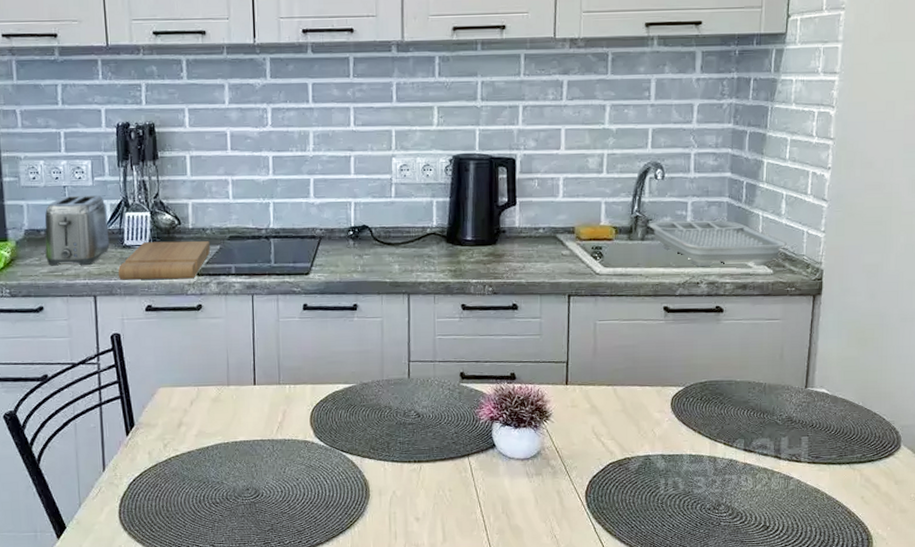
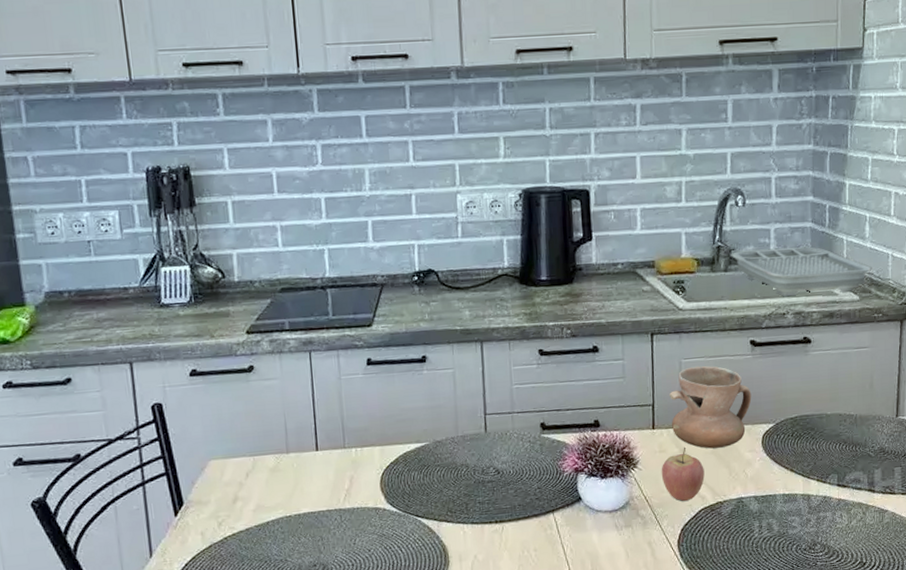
toaster: present [45,194,110,266] -> none [68,248,145,332]
cutting board: present [117,240,211,280] -> none [155,295,261,343]
fruit: none [572,403,614,454] -> present [661,447,705,501]
ceramic jug: none [583,328,663,407] -> present [669,365,752,449]

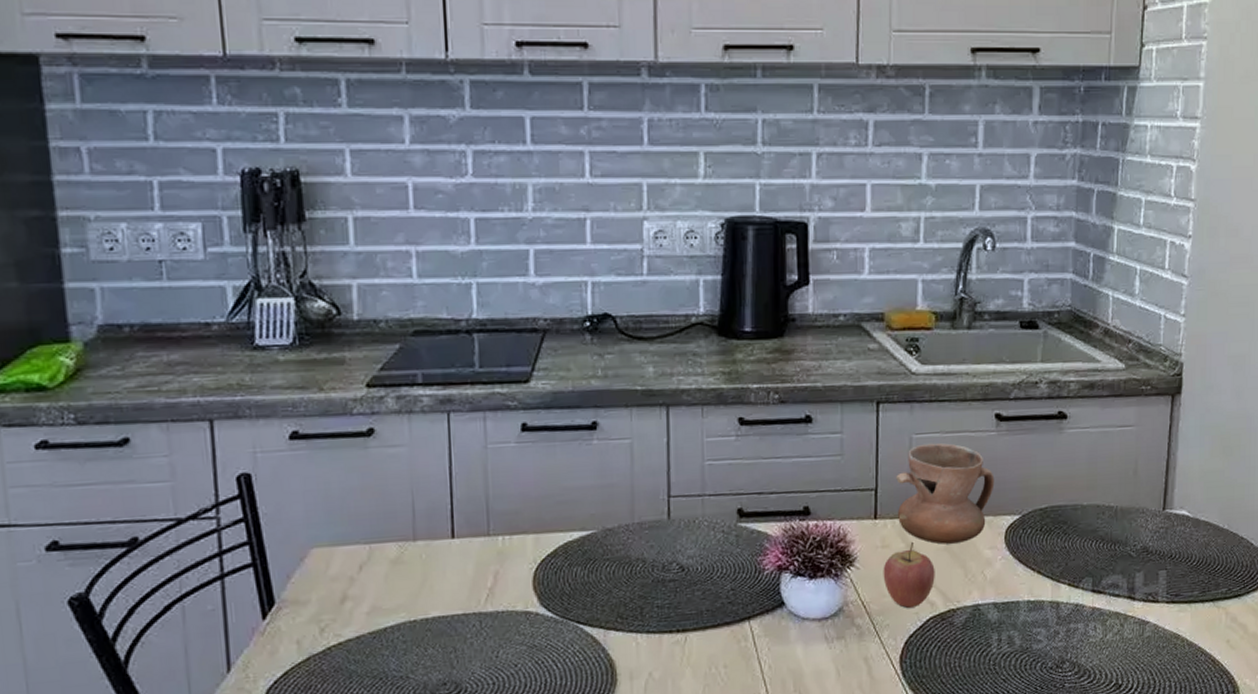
dish rack: present [732,247,871,296] -> none [977,302,1140,361]

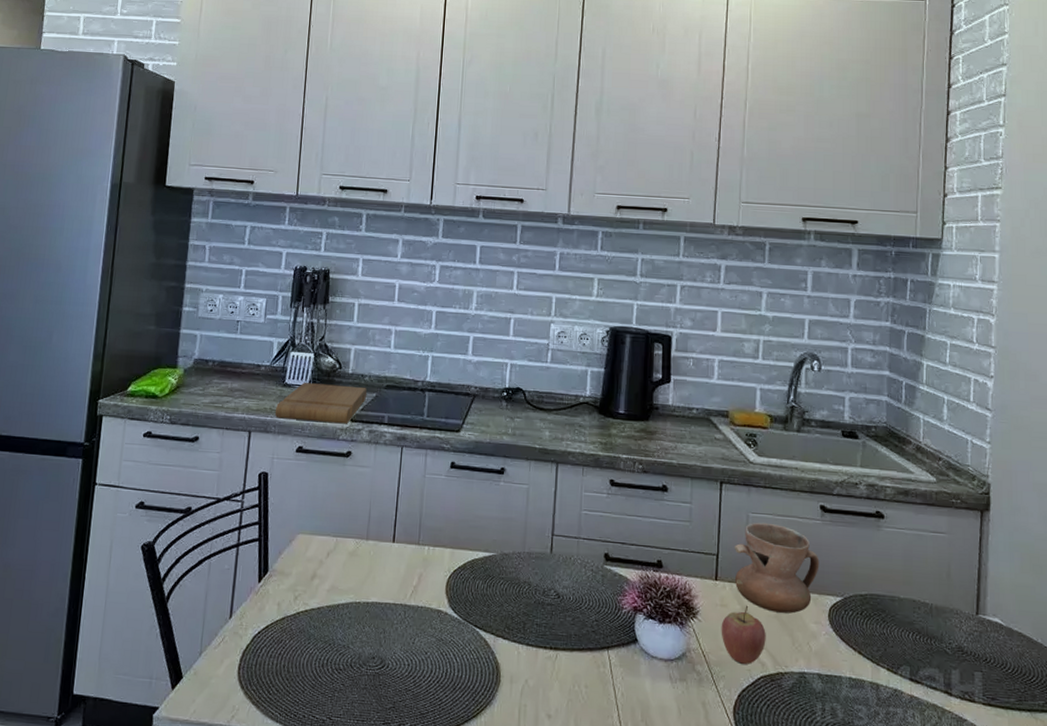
cutting board: none [245,337,386,396] -> present [274,383,368,424]

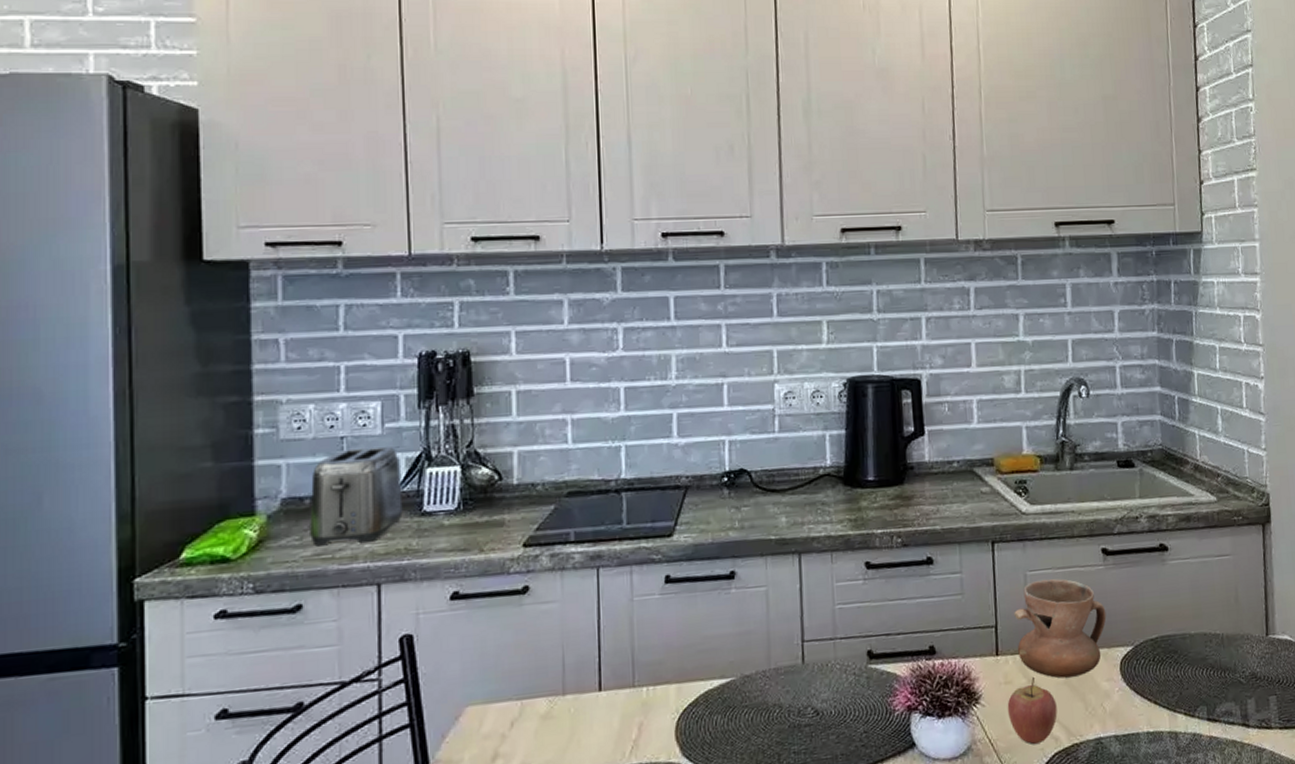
toaster: none [209,330,273,399] -> present [310,446,403,547]
cutting board: present [274,383,368,424] -> none [412,500,543,560]

